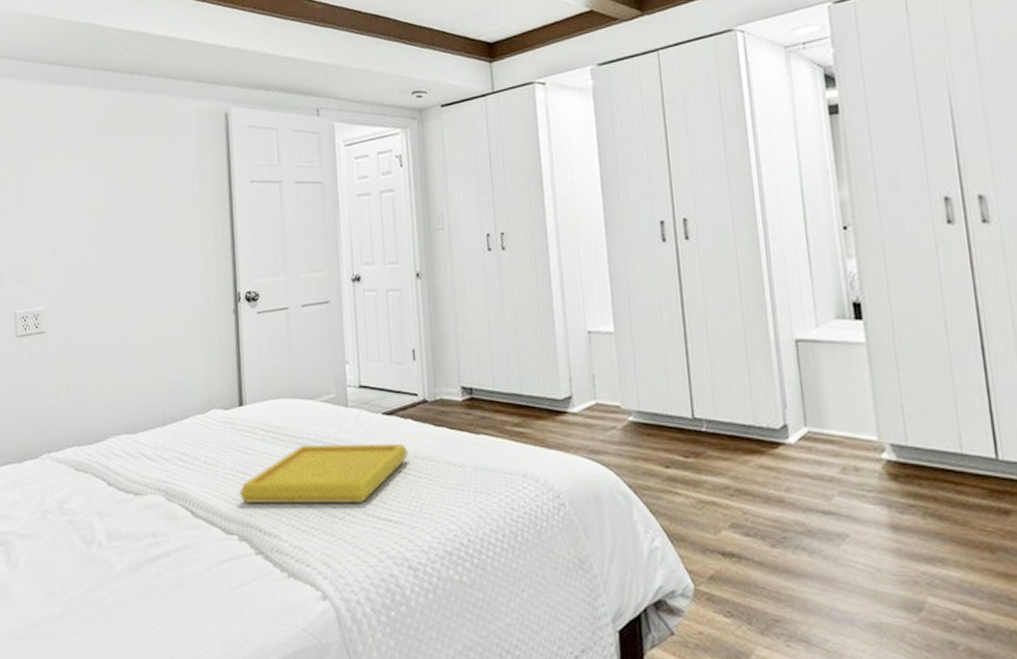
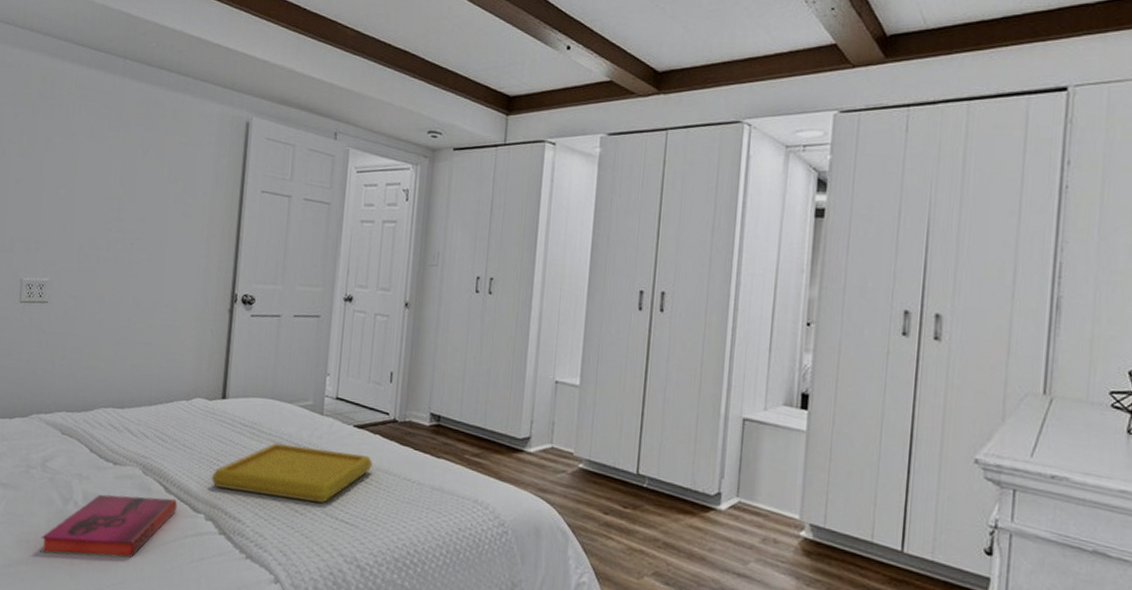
hardback book: none [67,523,208,606] -> present [40,494,178,558]

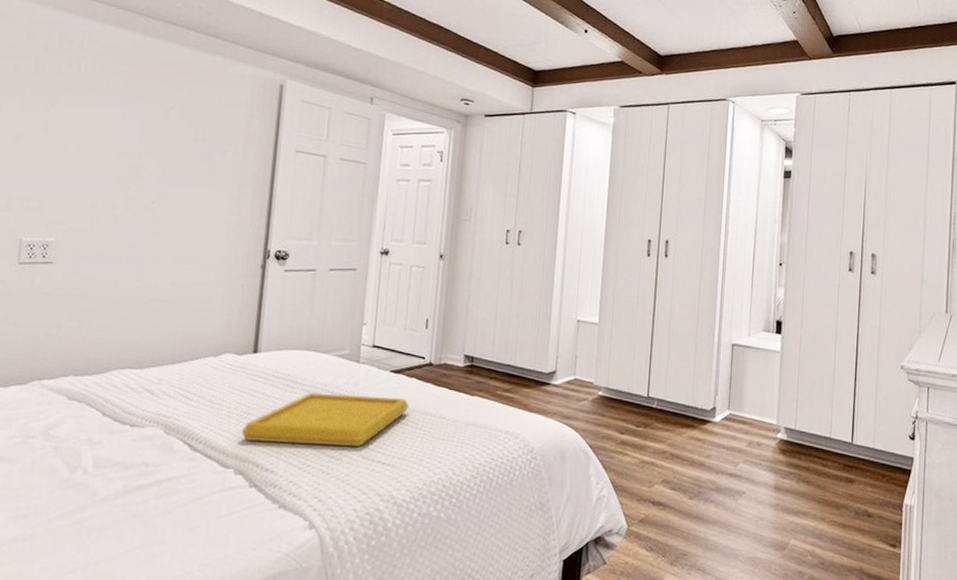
hardback book: present [40,494,178,558] -> none [40,456,204,528]

